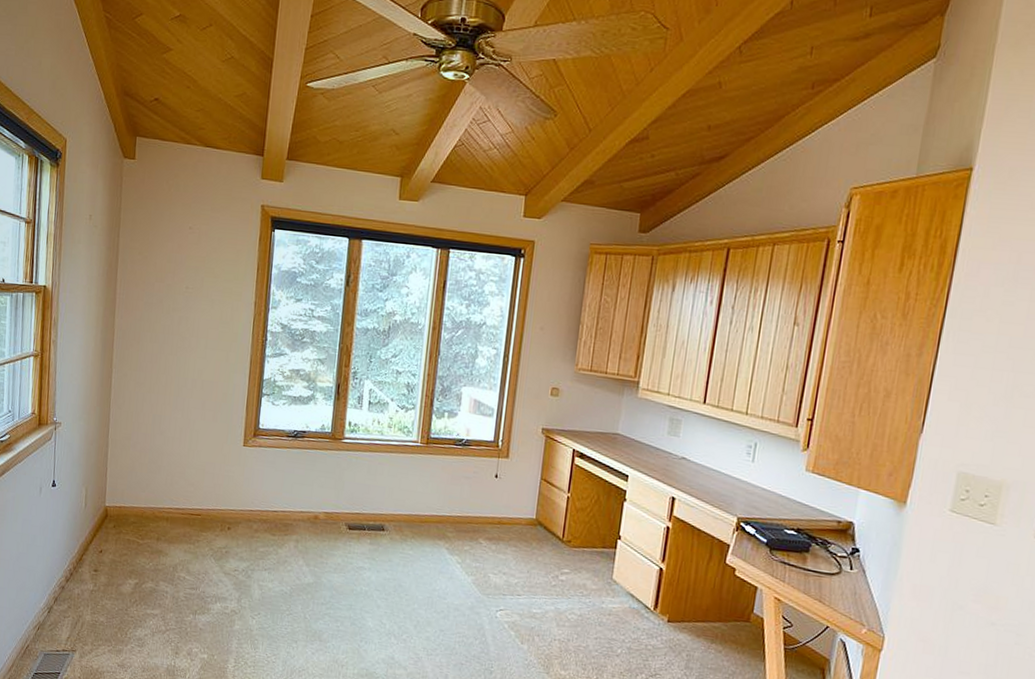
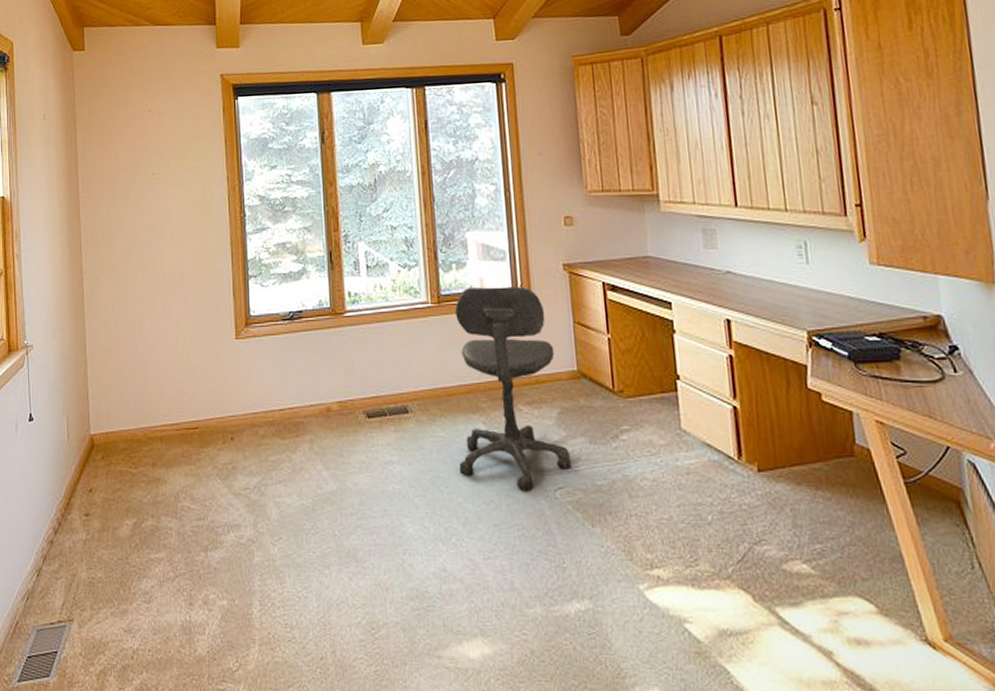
office chair: none [419,435,520,609] -> present [455,286,572,492]

